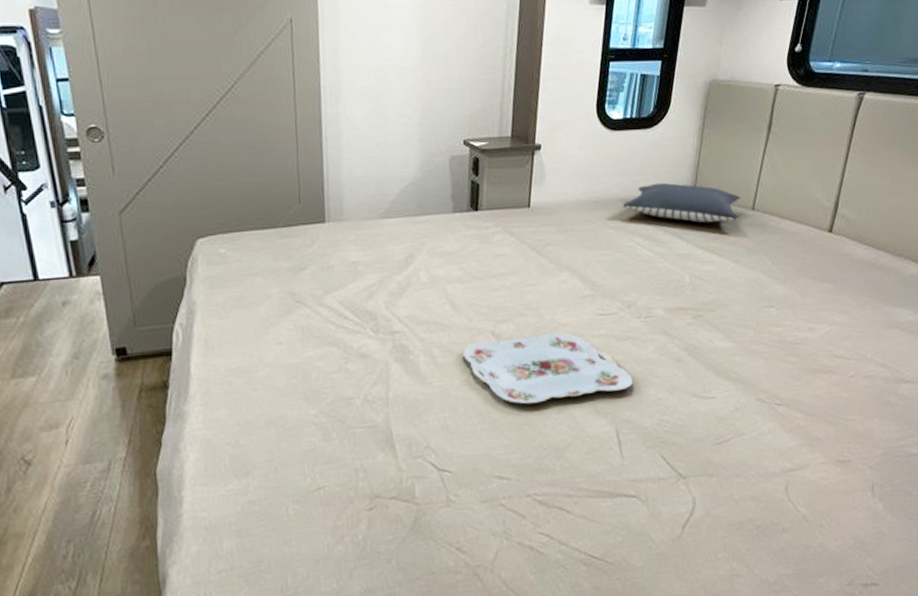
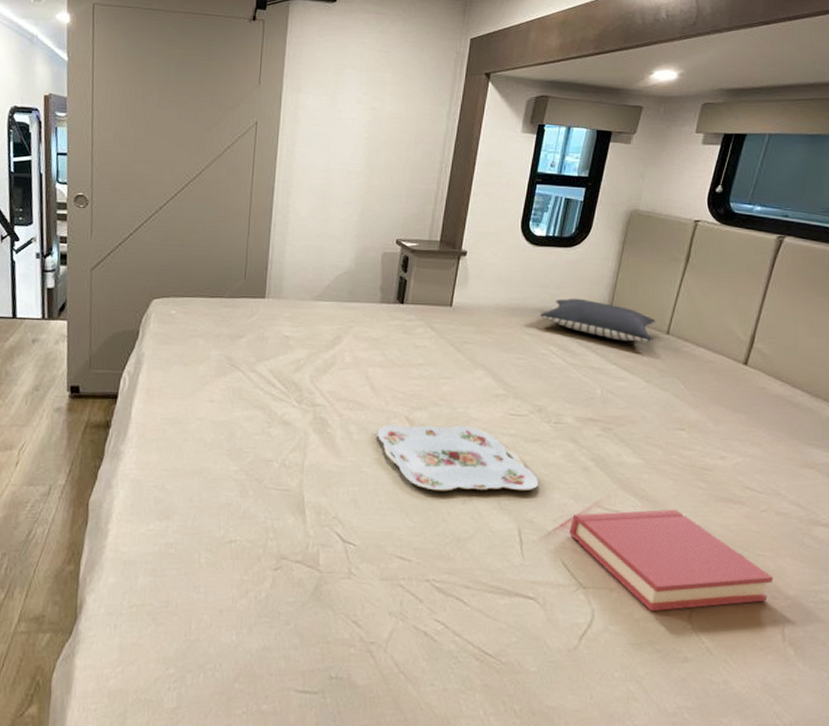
hardback book: none [666,387,863,491] -> present [569,509,774,612]

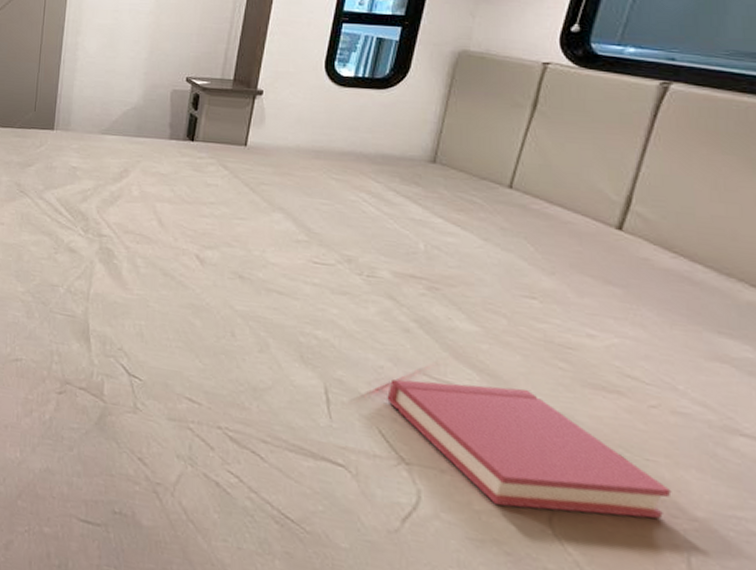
serving tray: present [377,425,539,491] -> none [165,261,349,347]
pillow: present [539,298,656,343] -> none [347,143,494,196]

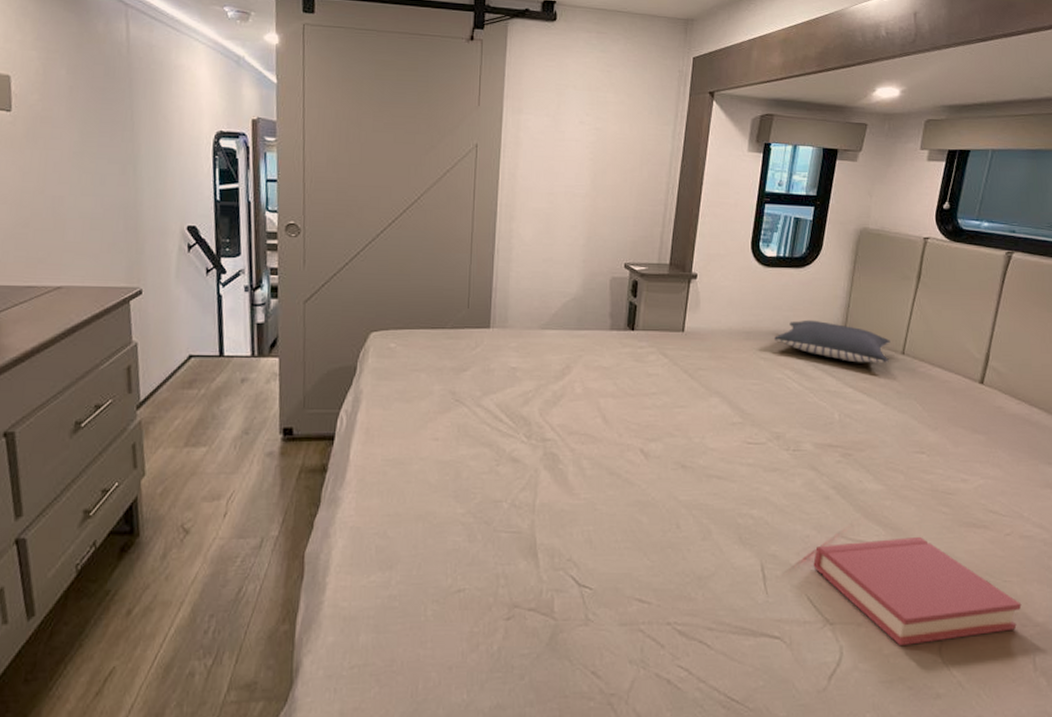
pillow: none [347,143,494,196] -> present [773,319,890,364]

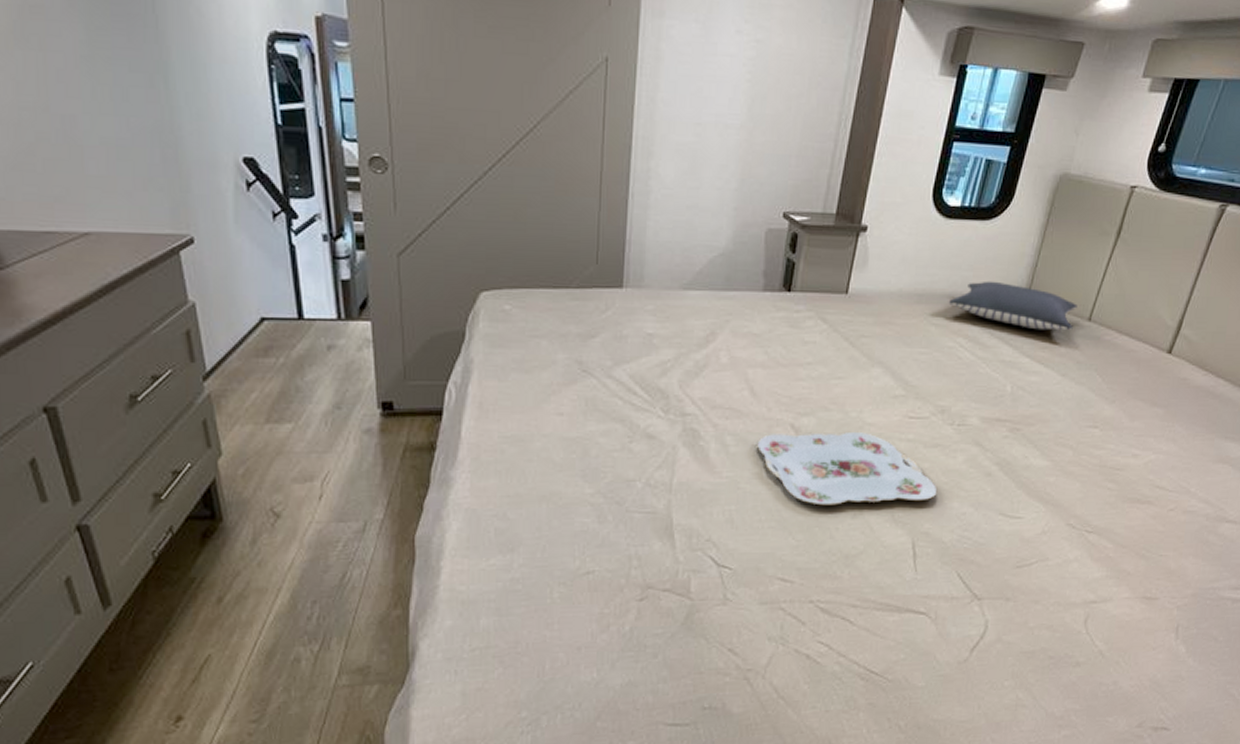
serving tray: none [611,456,780,527] -> present [757,431,938,506]
hardback book: present [813,536,1022,647] -> none [967,512,1174,619]

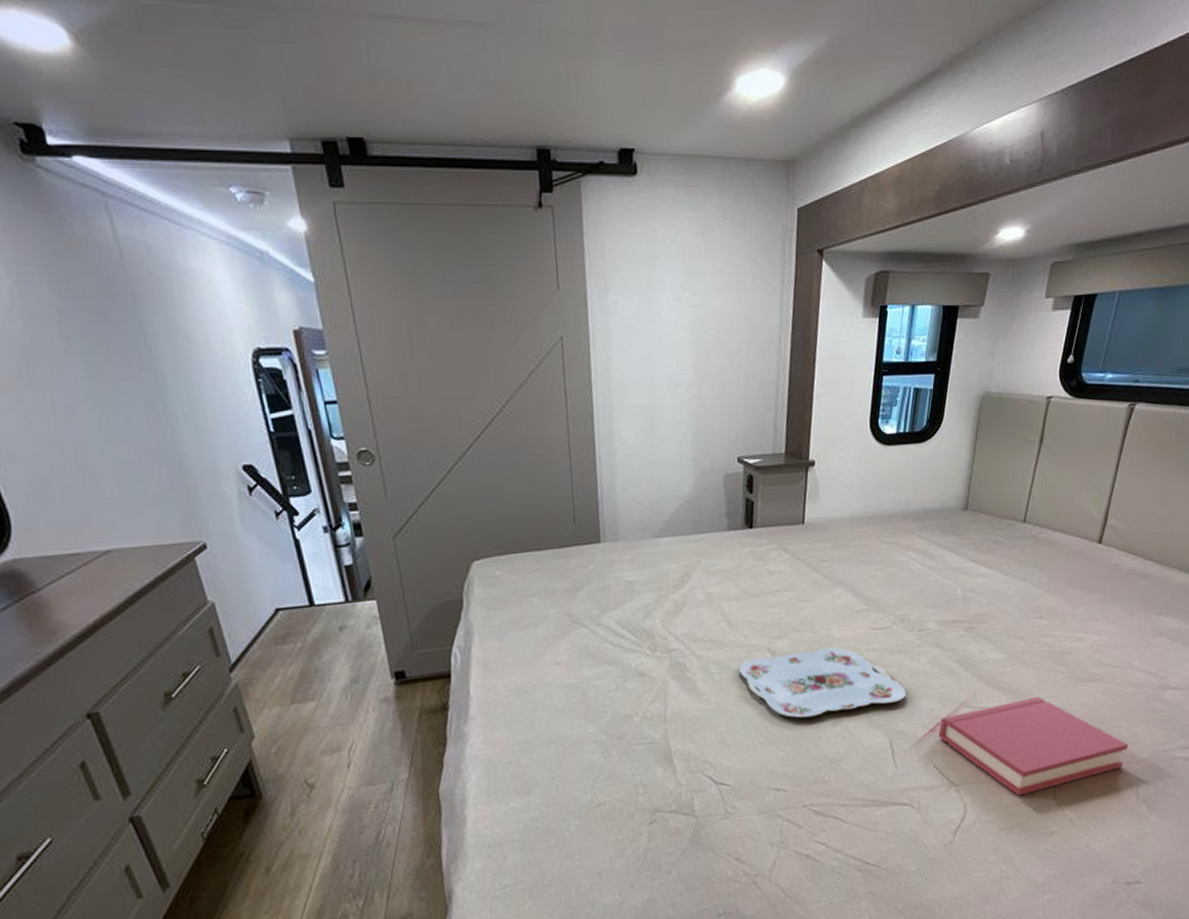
pillow: present [948,281,1078,331] -> none [895,497,1012,536]
hardback book: none [967,512,1174,619] -> present [939,696,1129,796]

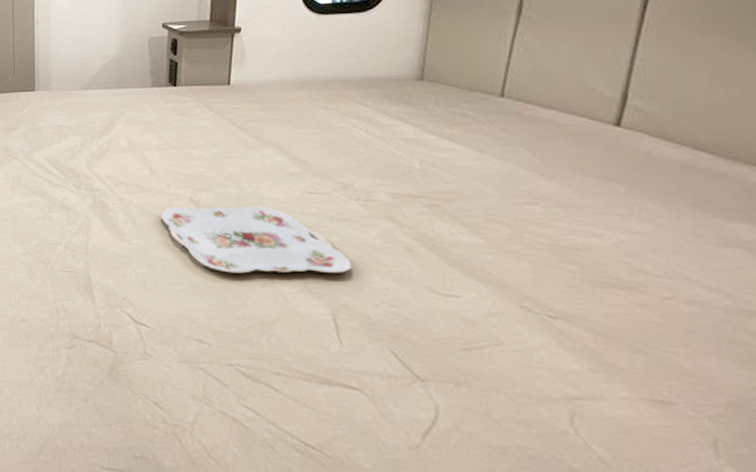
hardback book: present [939,696,1129,796] -> none [396,295,693,412]

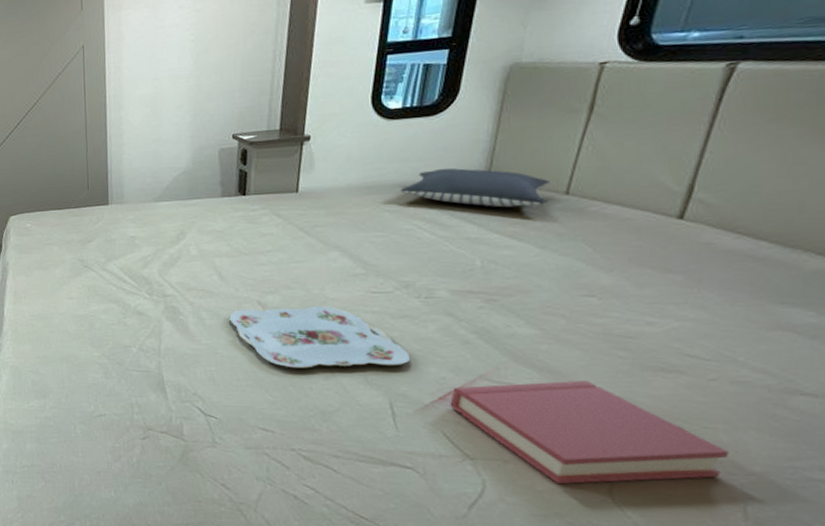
pillow: none [333,65,484,108] -> present [400,168,550,208]
hardback book: none [396,295,693,412] -> present [450,380,730,485]

